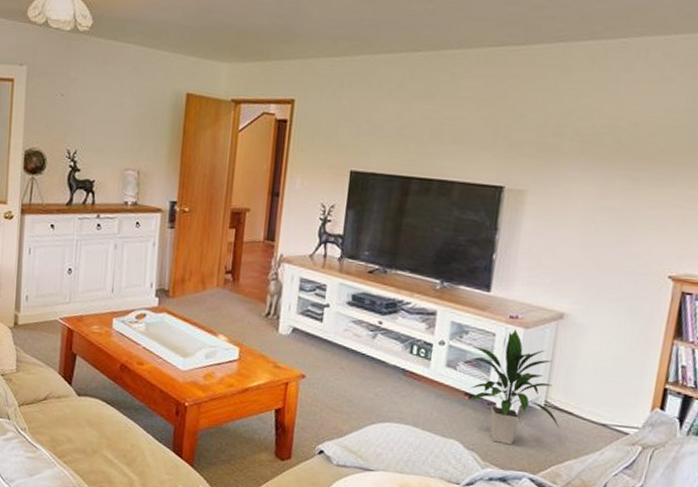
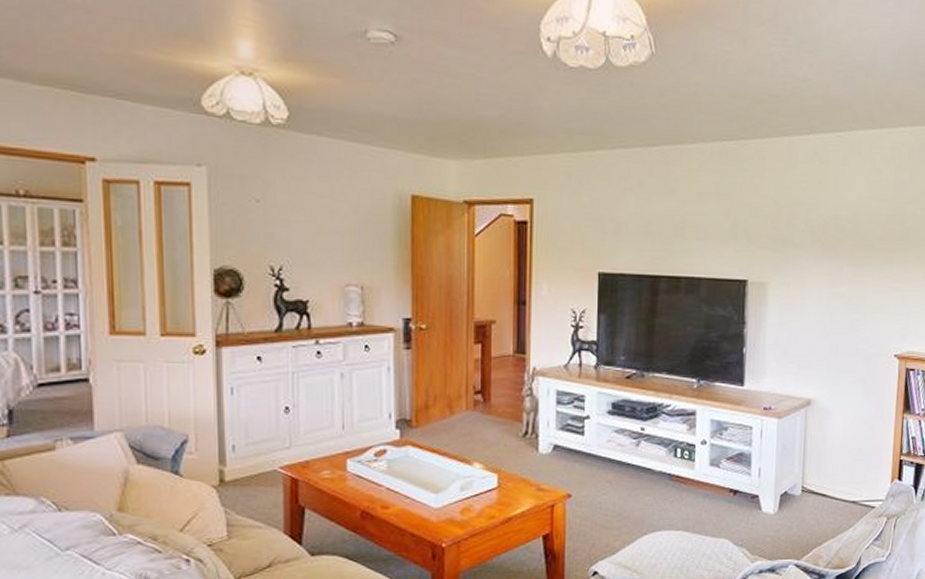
indoor plant: present [469,330,560,444] -> none [731,421,817,534]

